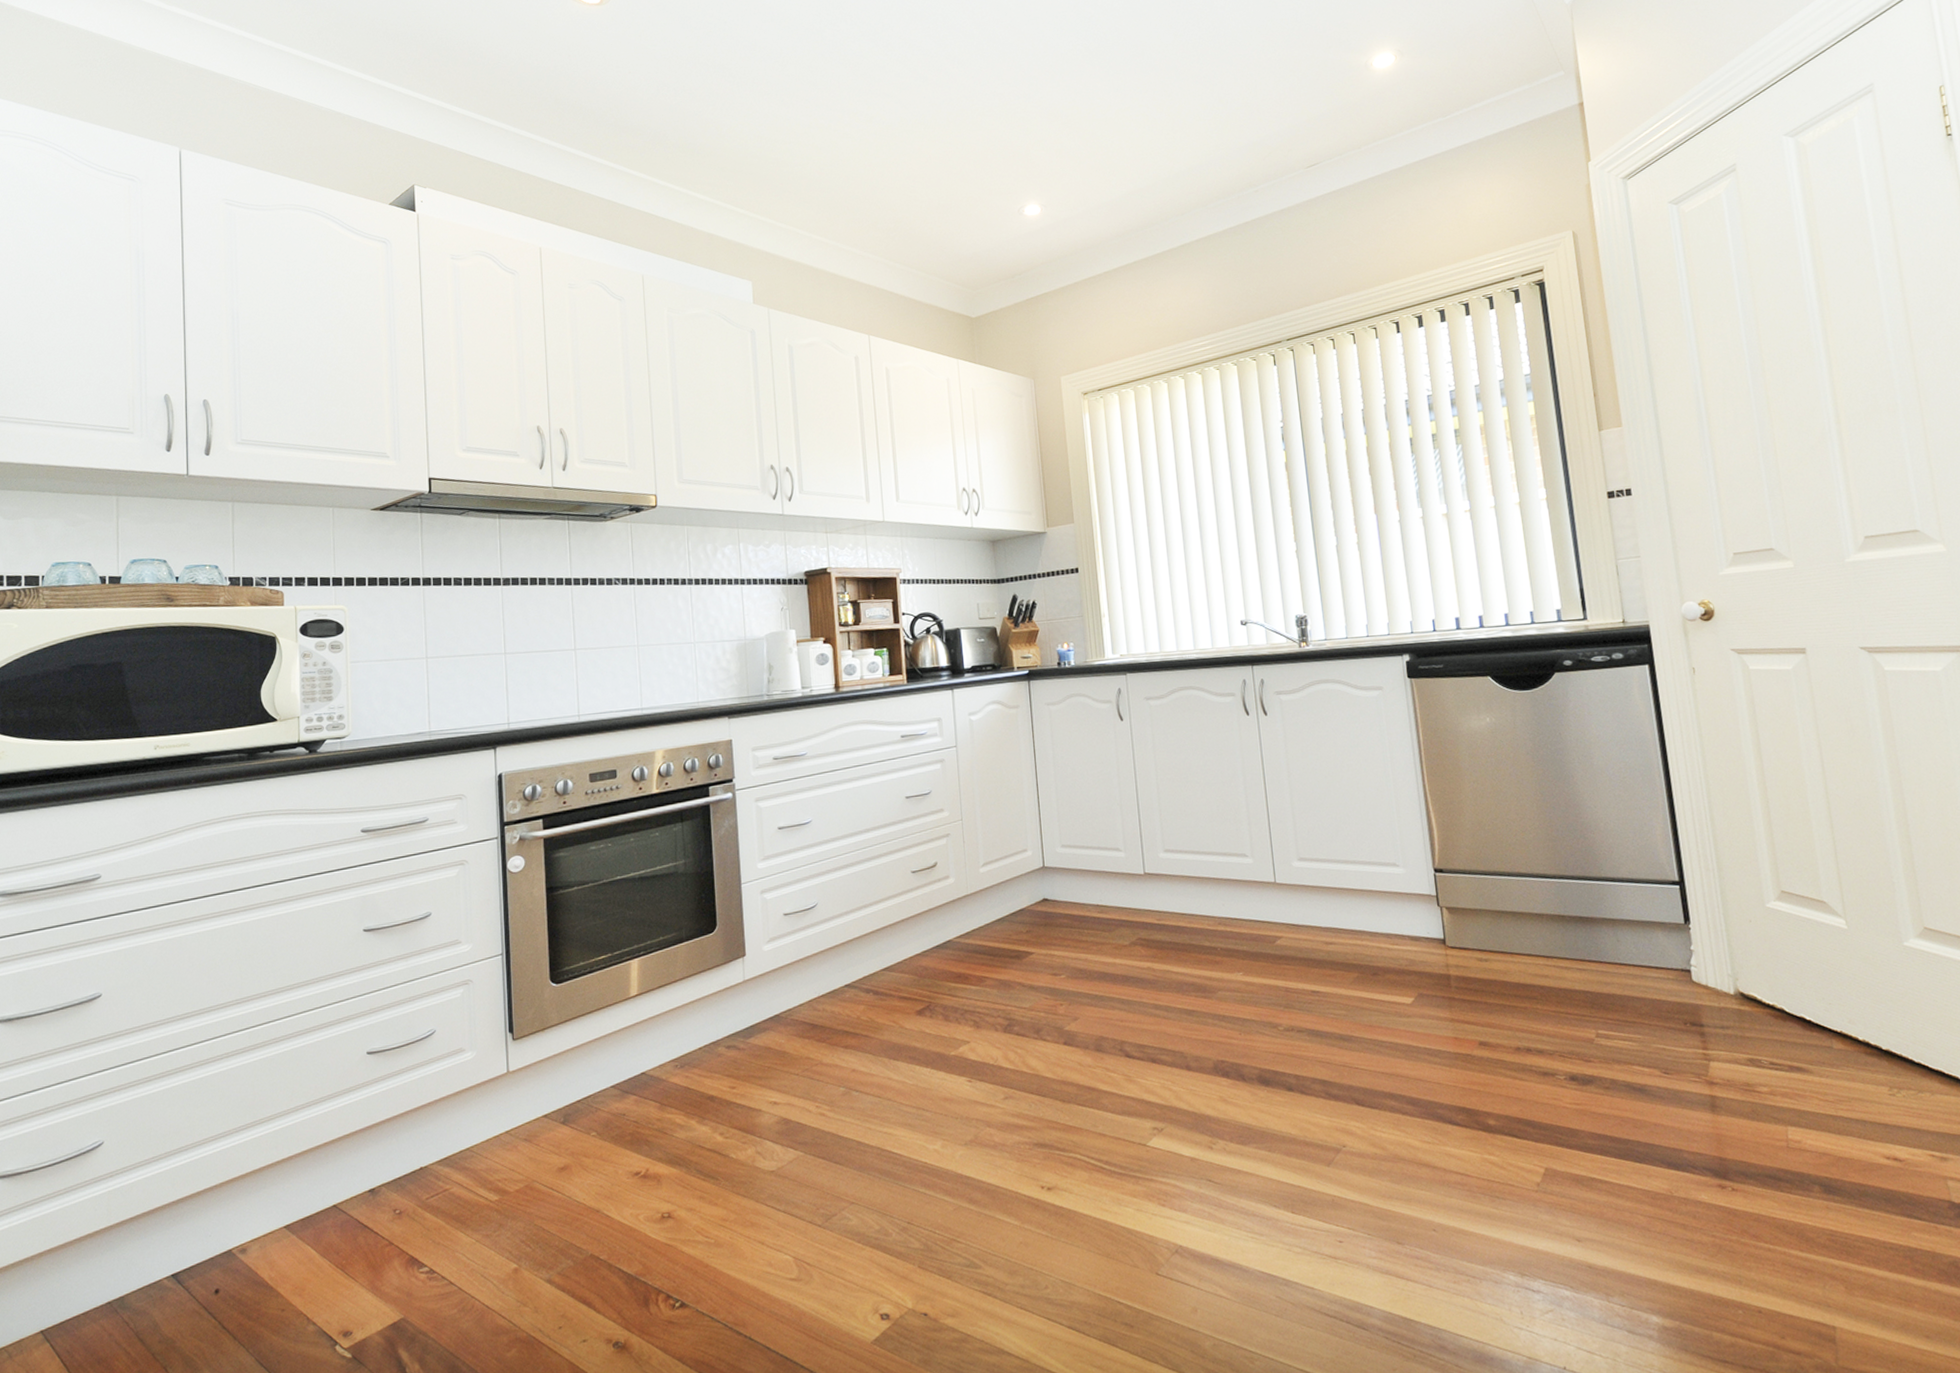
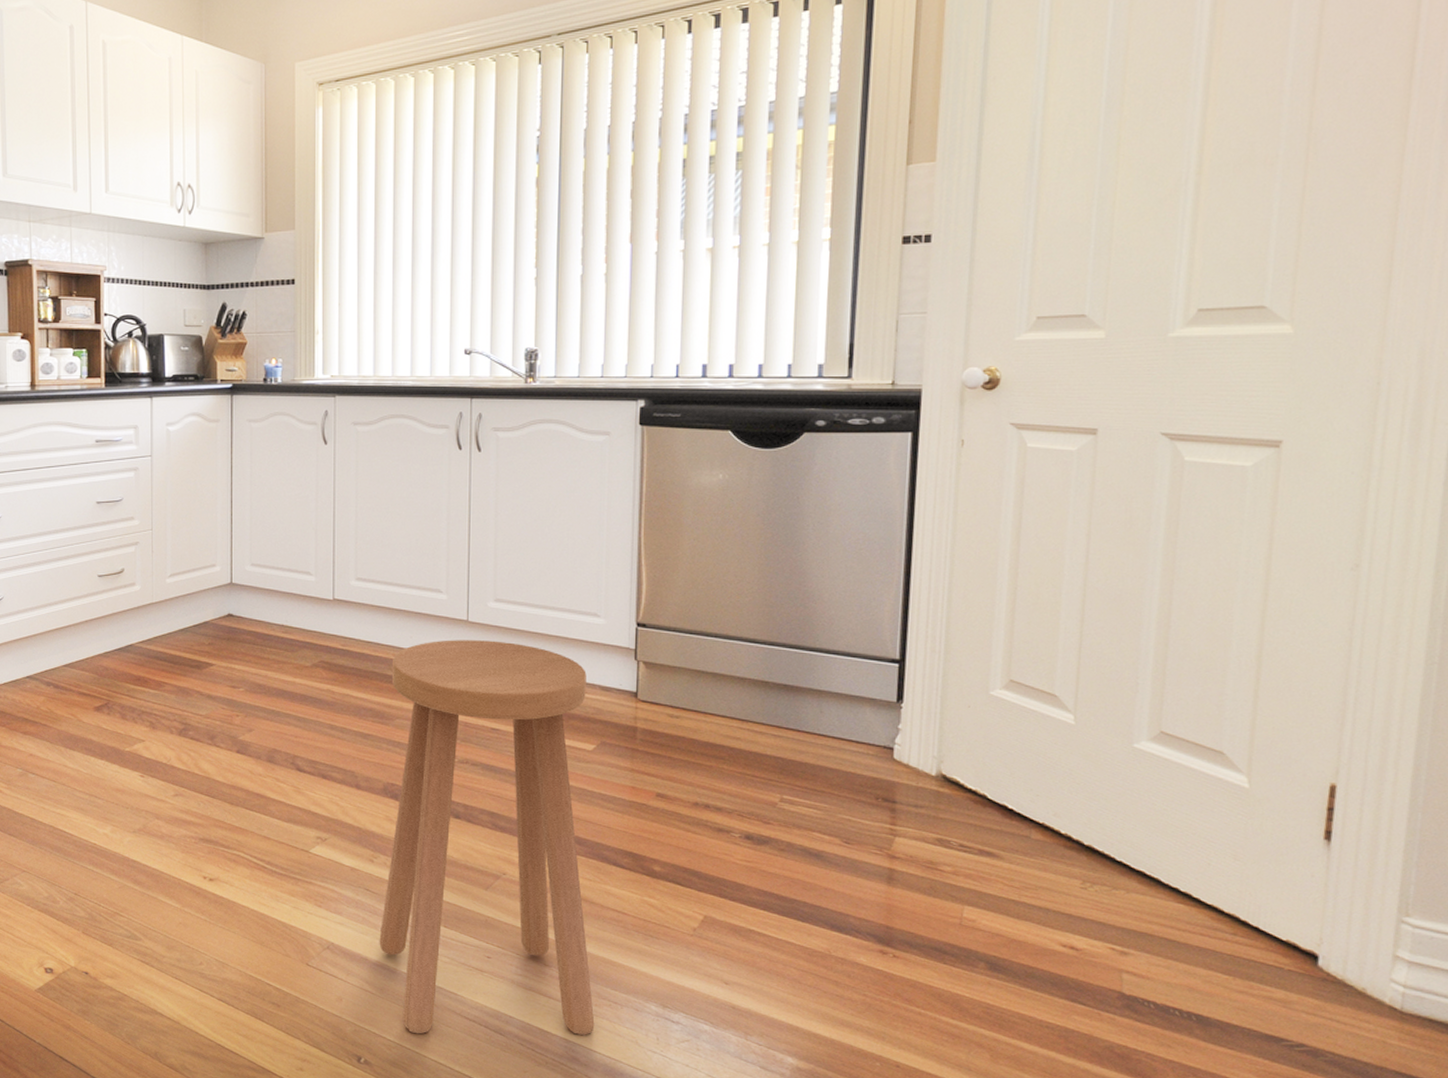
stool: none [1207,900,1457,1341] -> present [379,640,595,1035]

